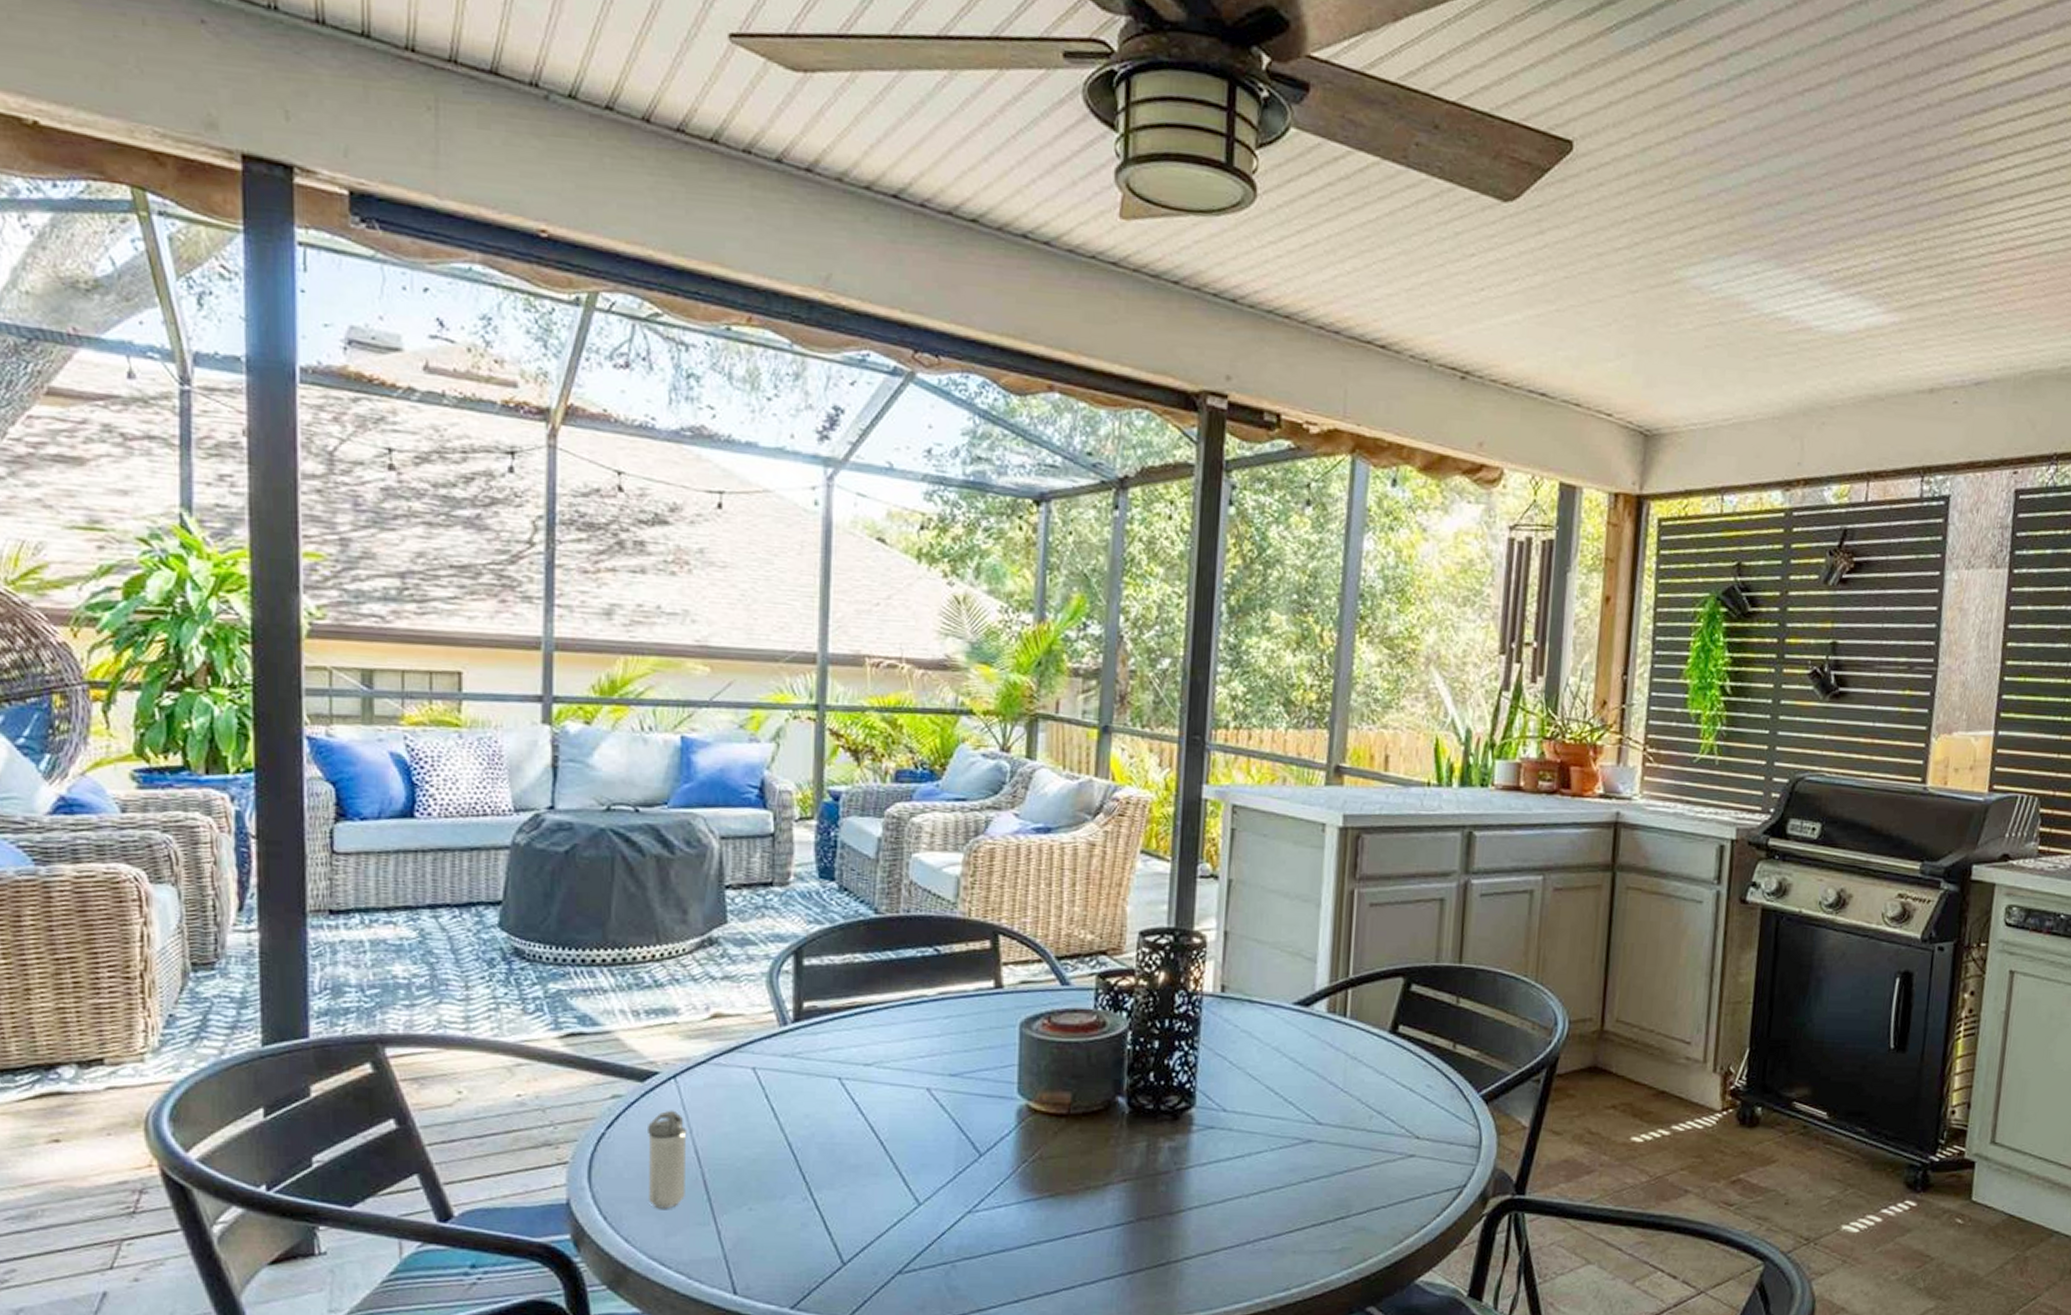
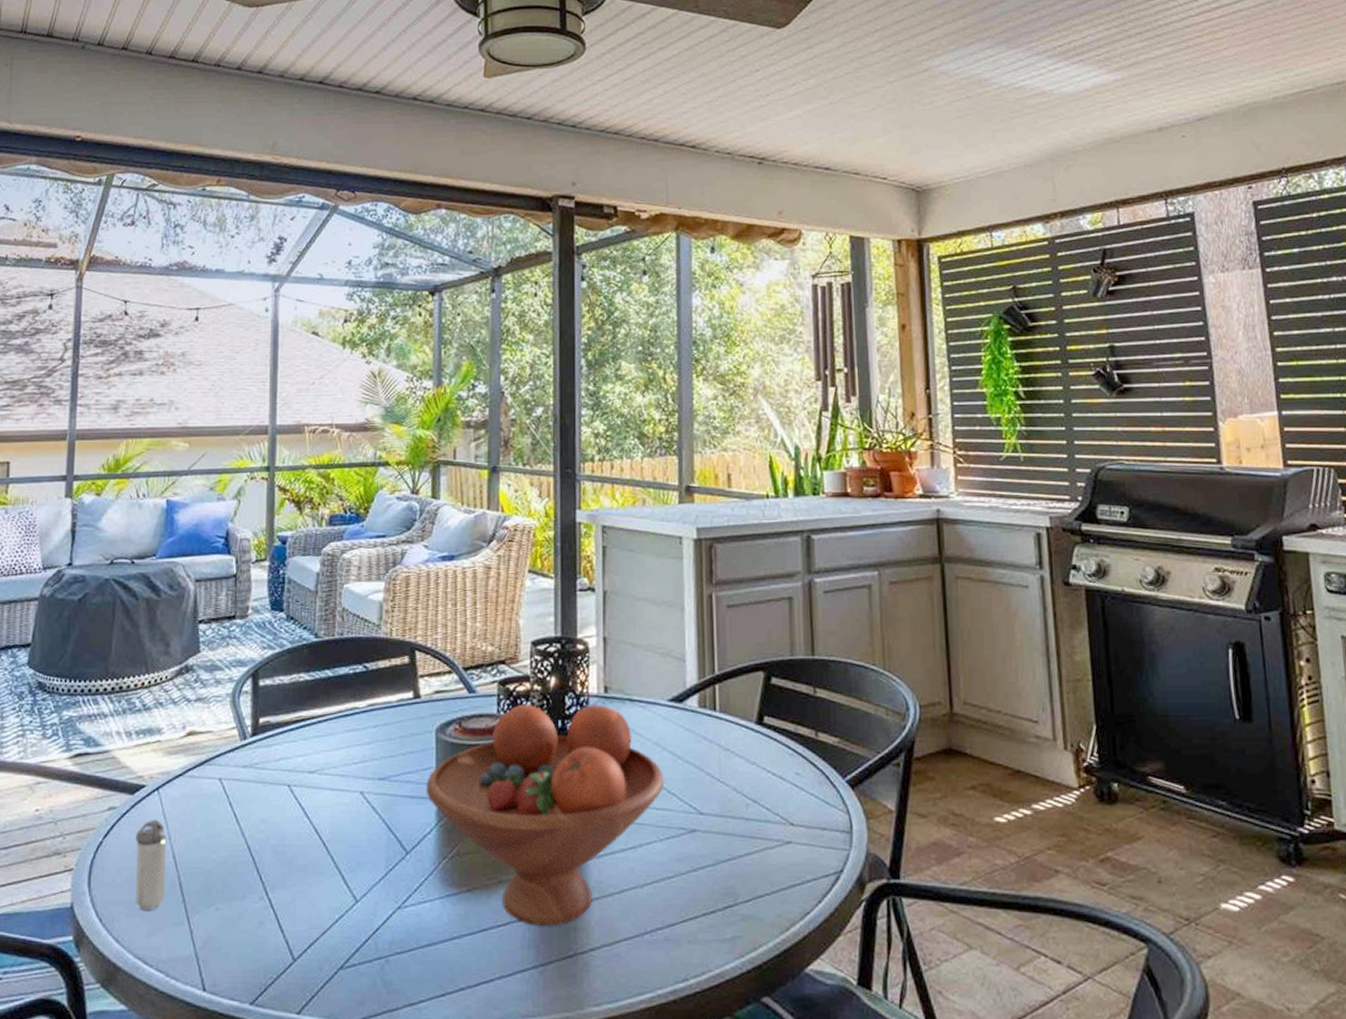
fruit bowl: none [1005,1000,1282,1235] -> present [426,704,665,927]

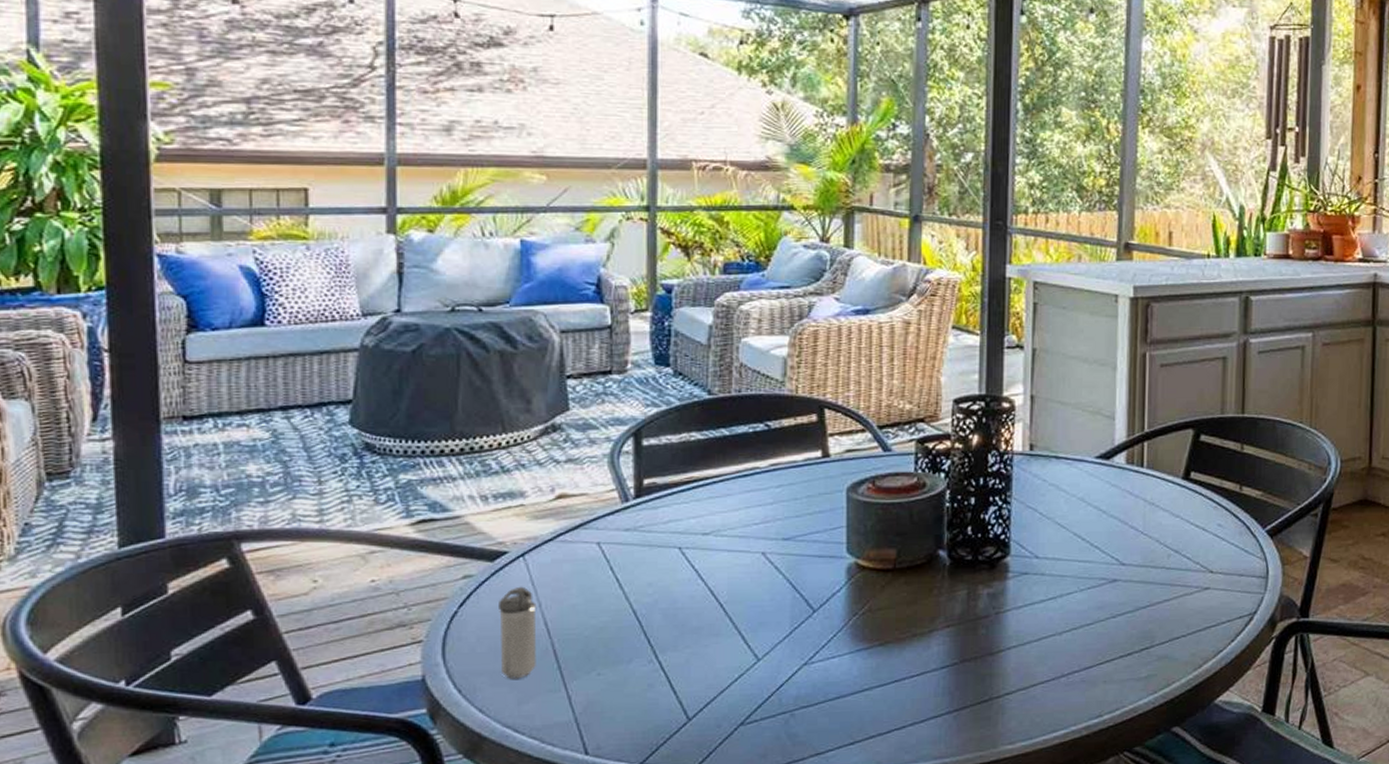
fruit bowl: present [426,704,665,927] -> none [835,462,1088,675]

